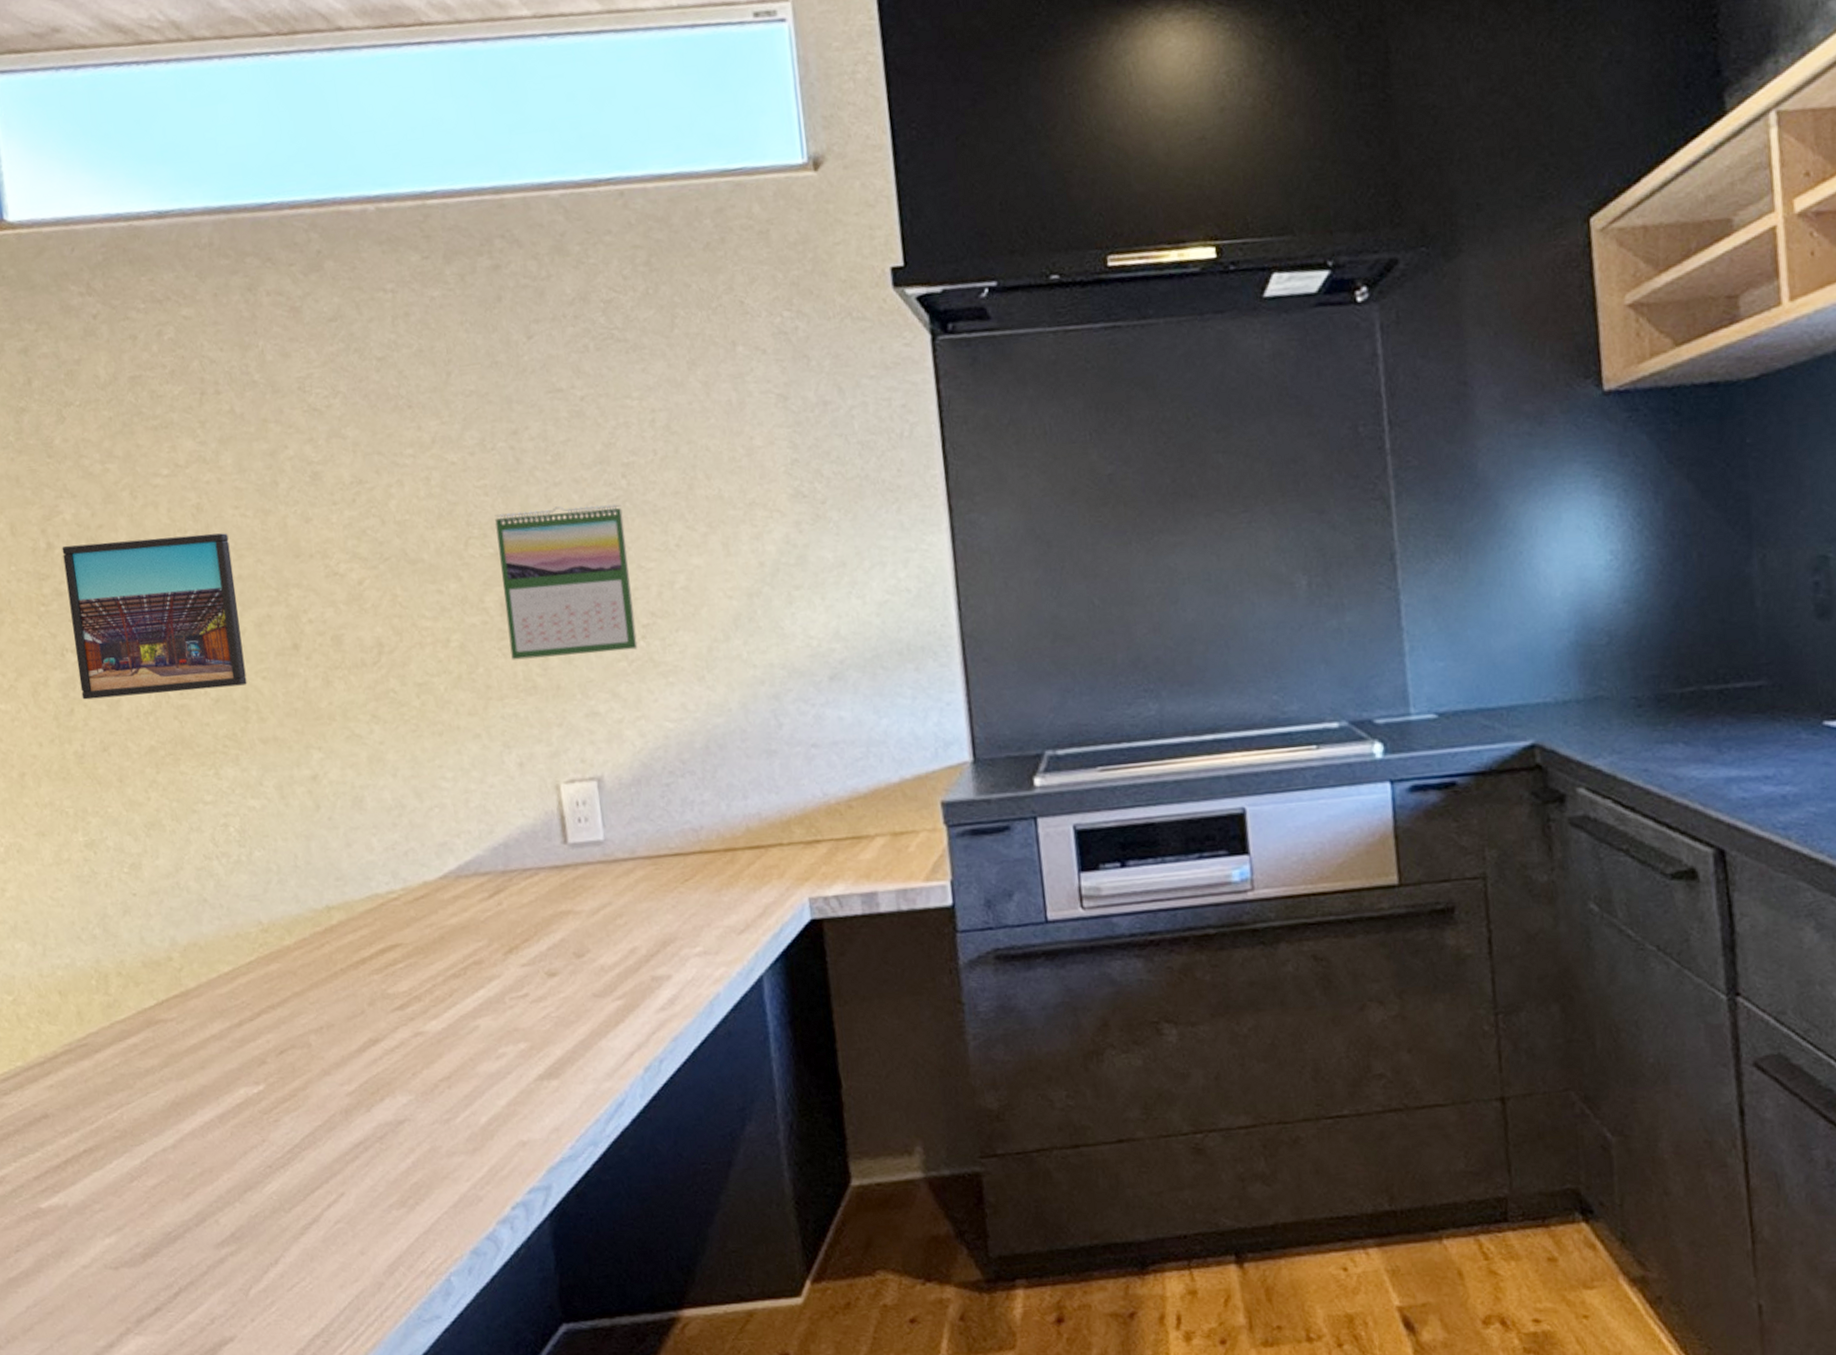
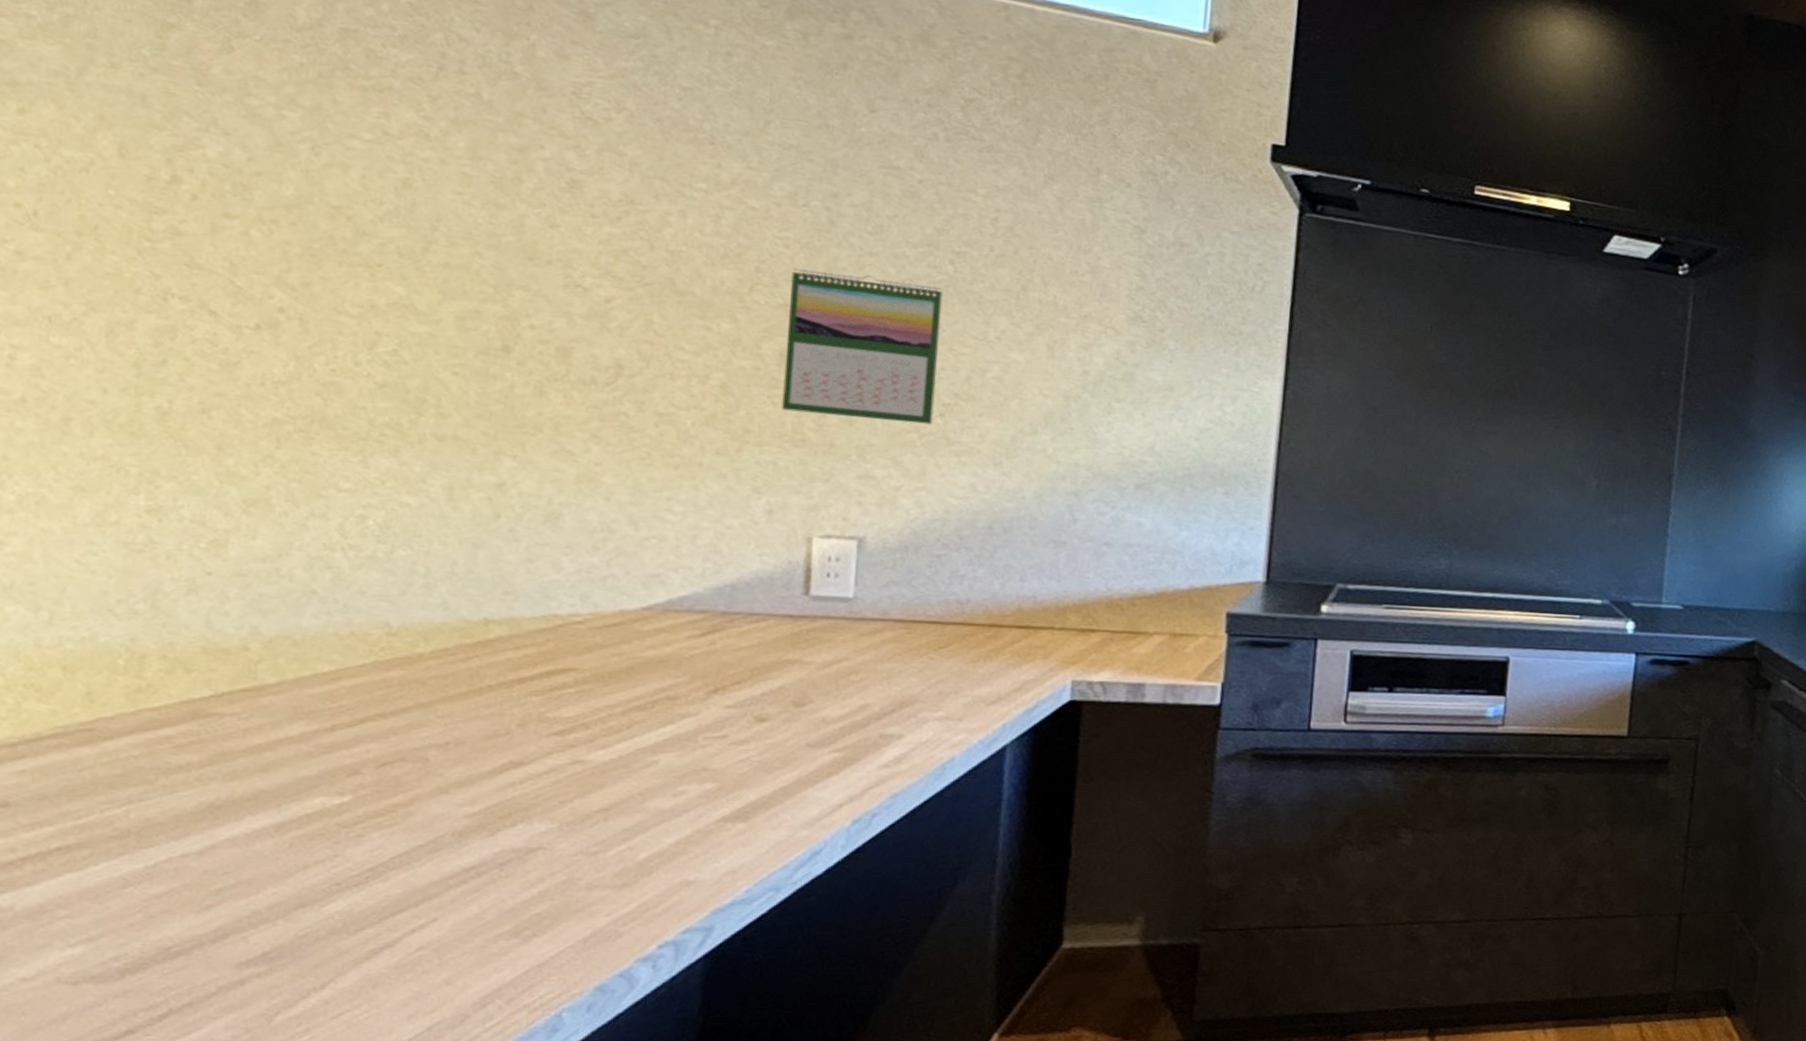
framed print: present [61,533,247,700] -> none [183,183,441,376]

